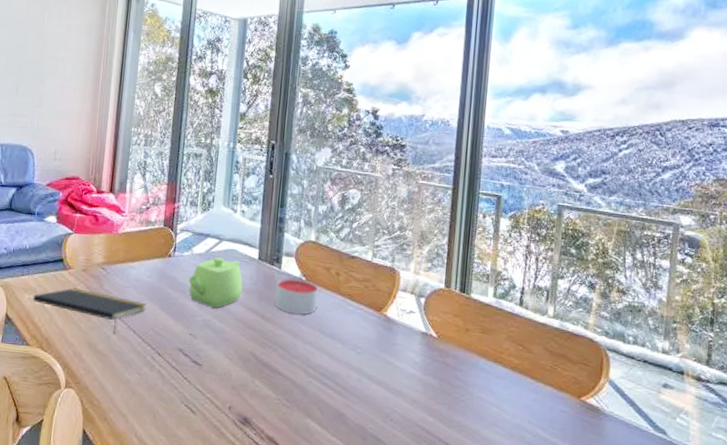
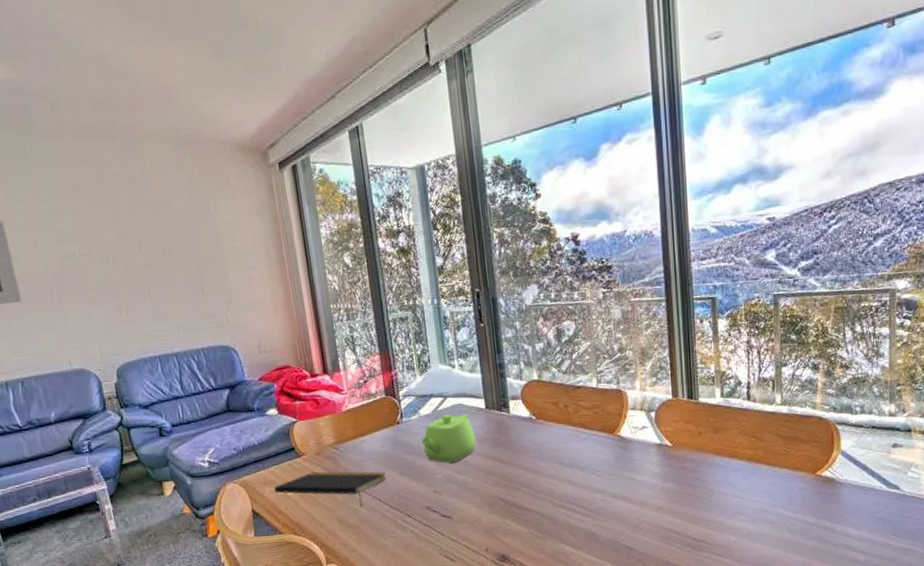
candle: present [275,278,319,315] -> none [508,418,552,453]

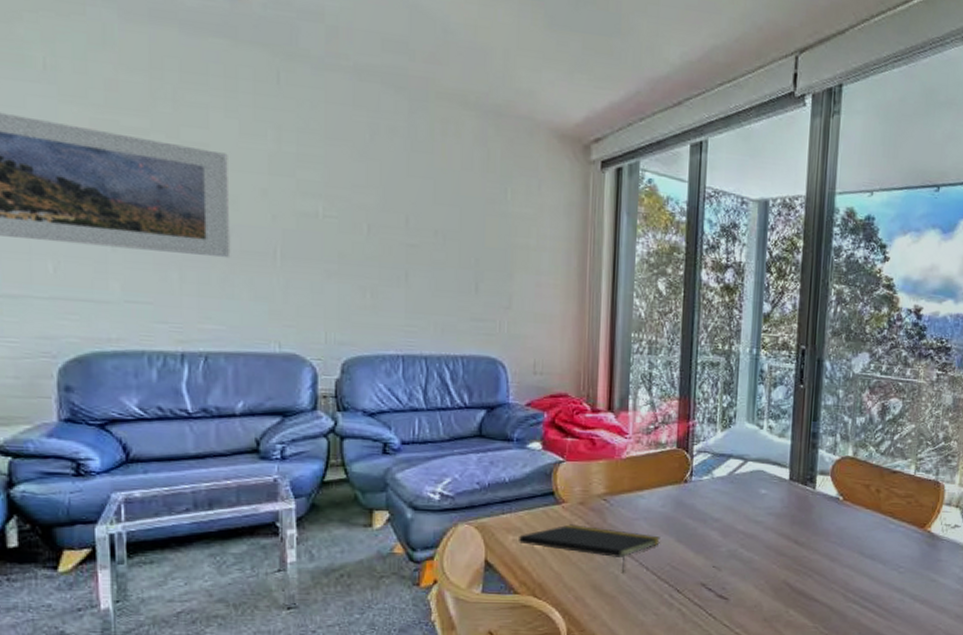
teapot: present [421,414,476,463] -> none [709,480,772,535]

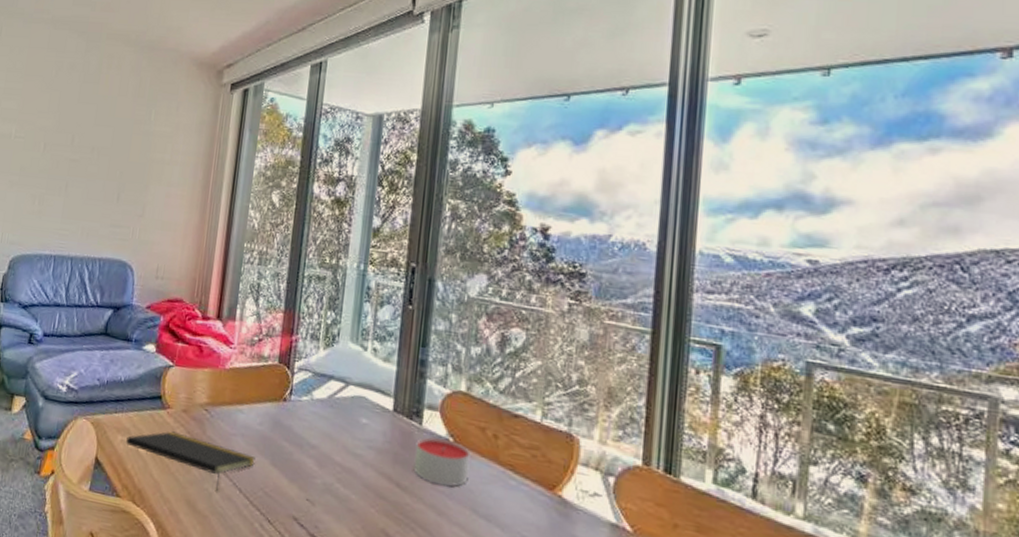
candle: none [809,498,858,537] -> present [413,437,471,487]

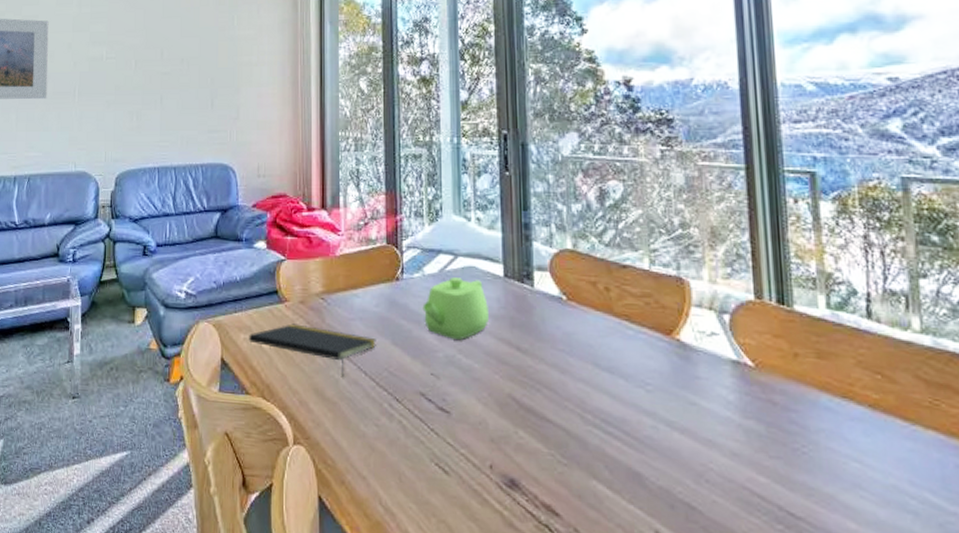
teapot: none [306,405,374,469] -> present [422,277,489,340]
candle: present [413,437,471,487] -> none [530,298,586,344]

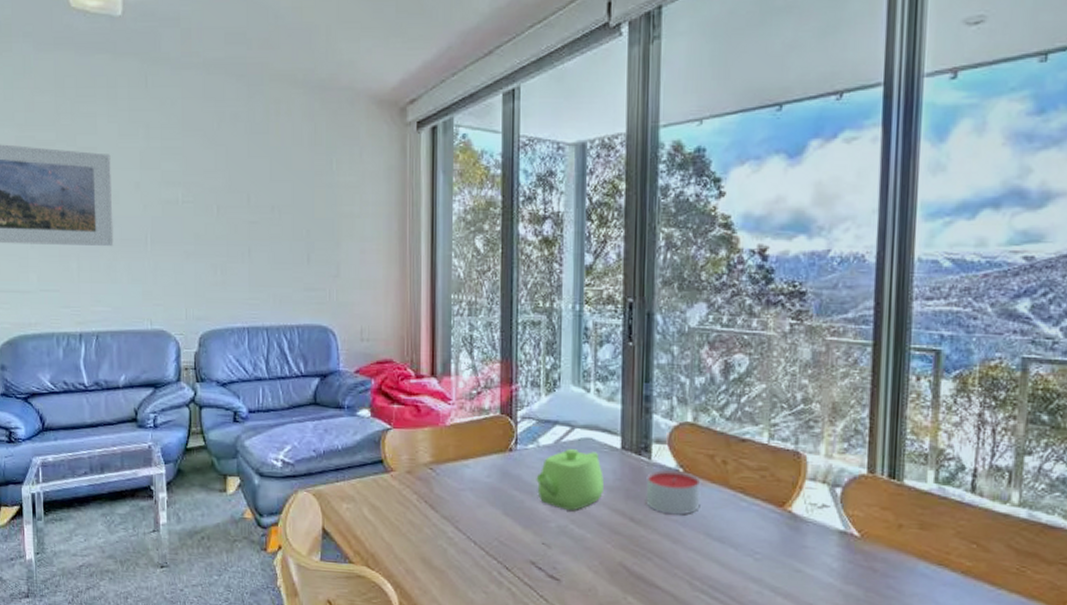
notepad: present [249,323,376,376] -> none [352,493,487,546]
candle: none [530,298,586,344] -> present [646,470,701,515]

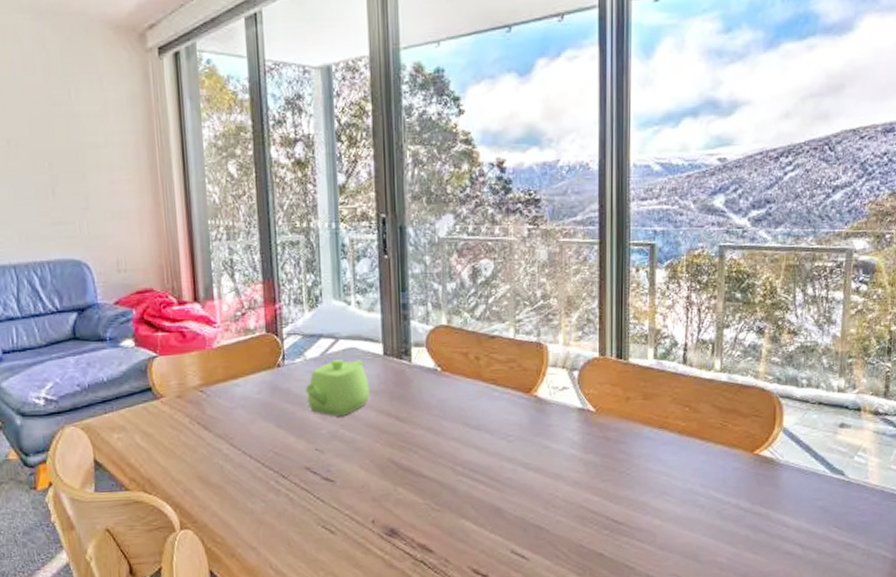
candle: present [646,470,701,515] -> none [408,370,458,410]

